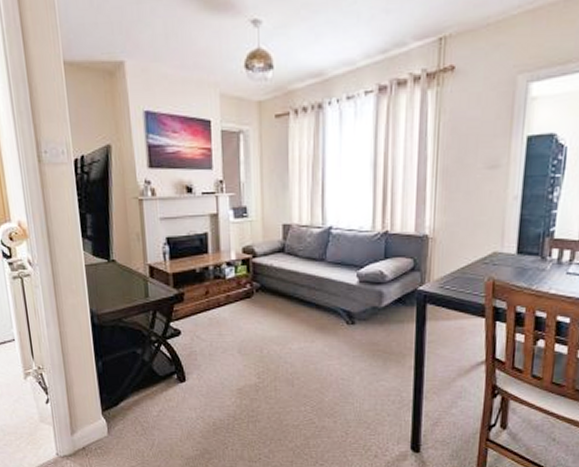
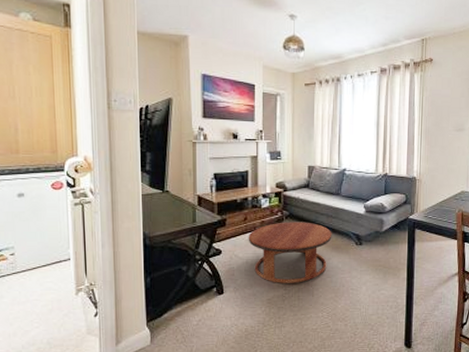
coffee table: none [211,295,316,371] -> present [248,222,332,283]

